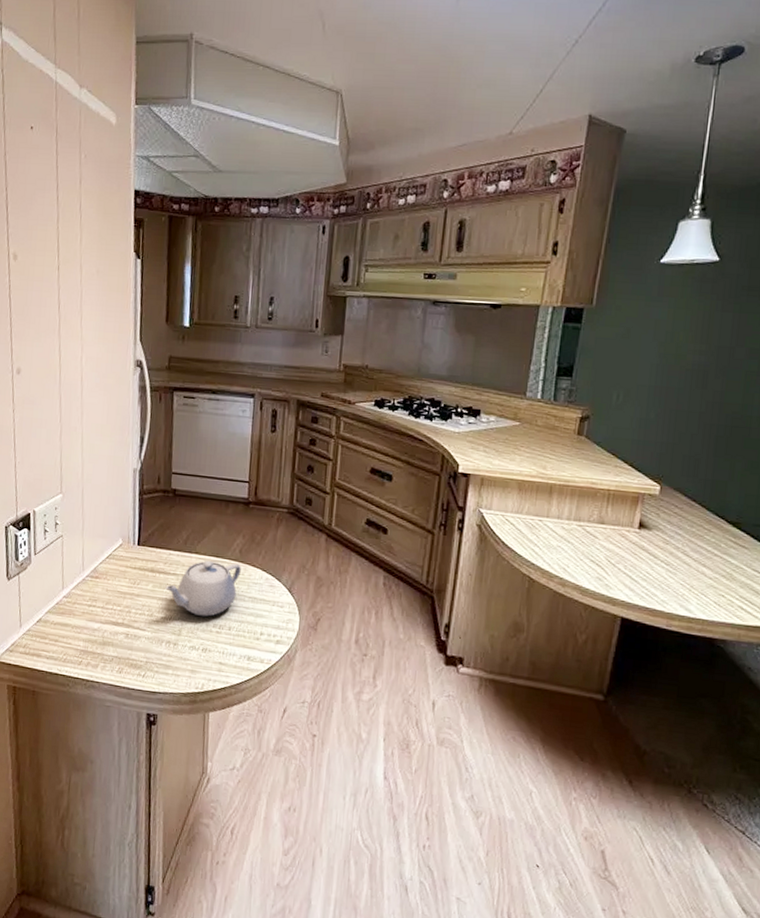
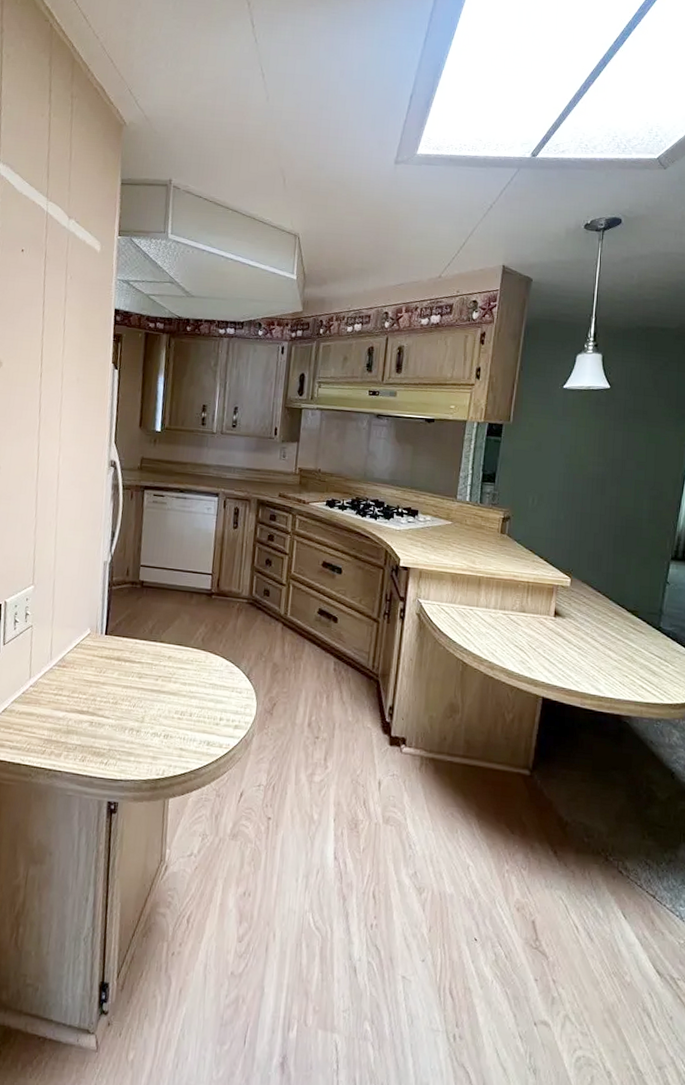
teapot: present [165,560,241,617] -> none [130,648,203,704]

